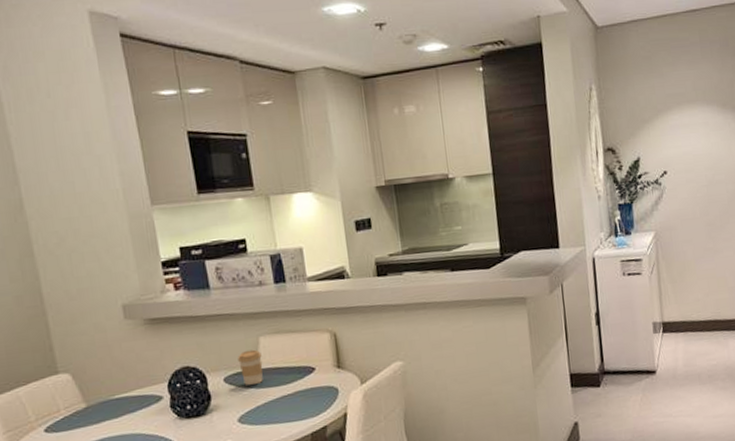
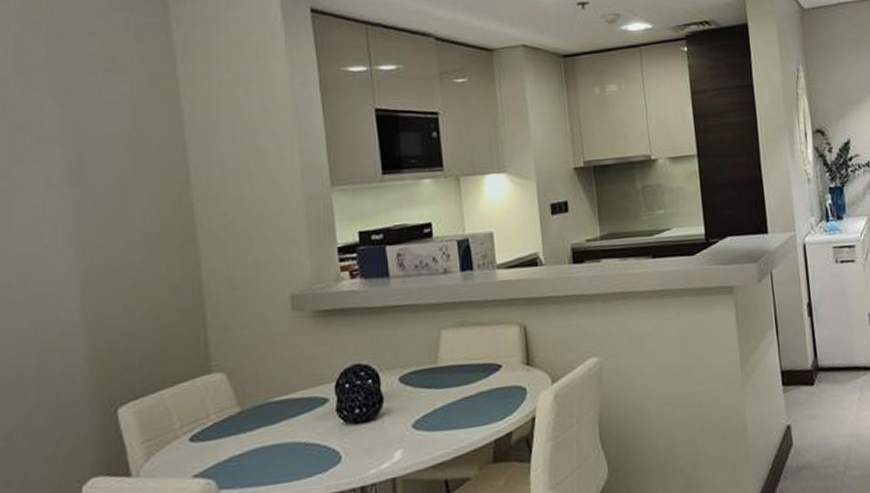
coffee cup: present [238,349,263,385] -> none [416,344,444,385]

